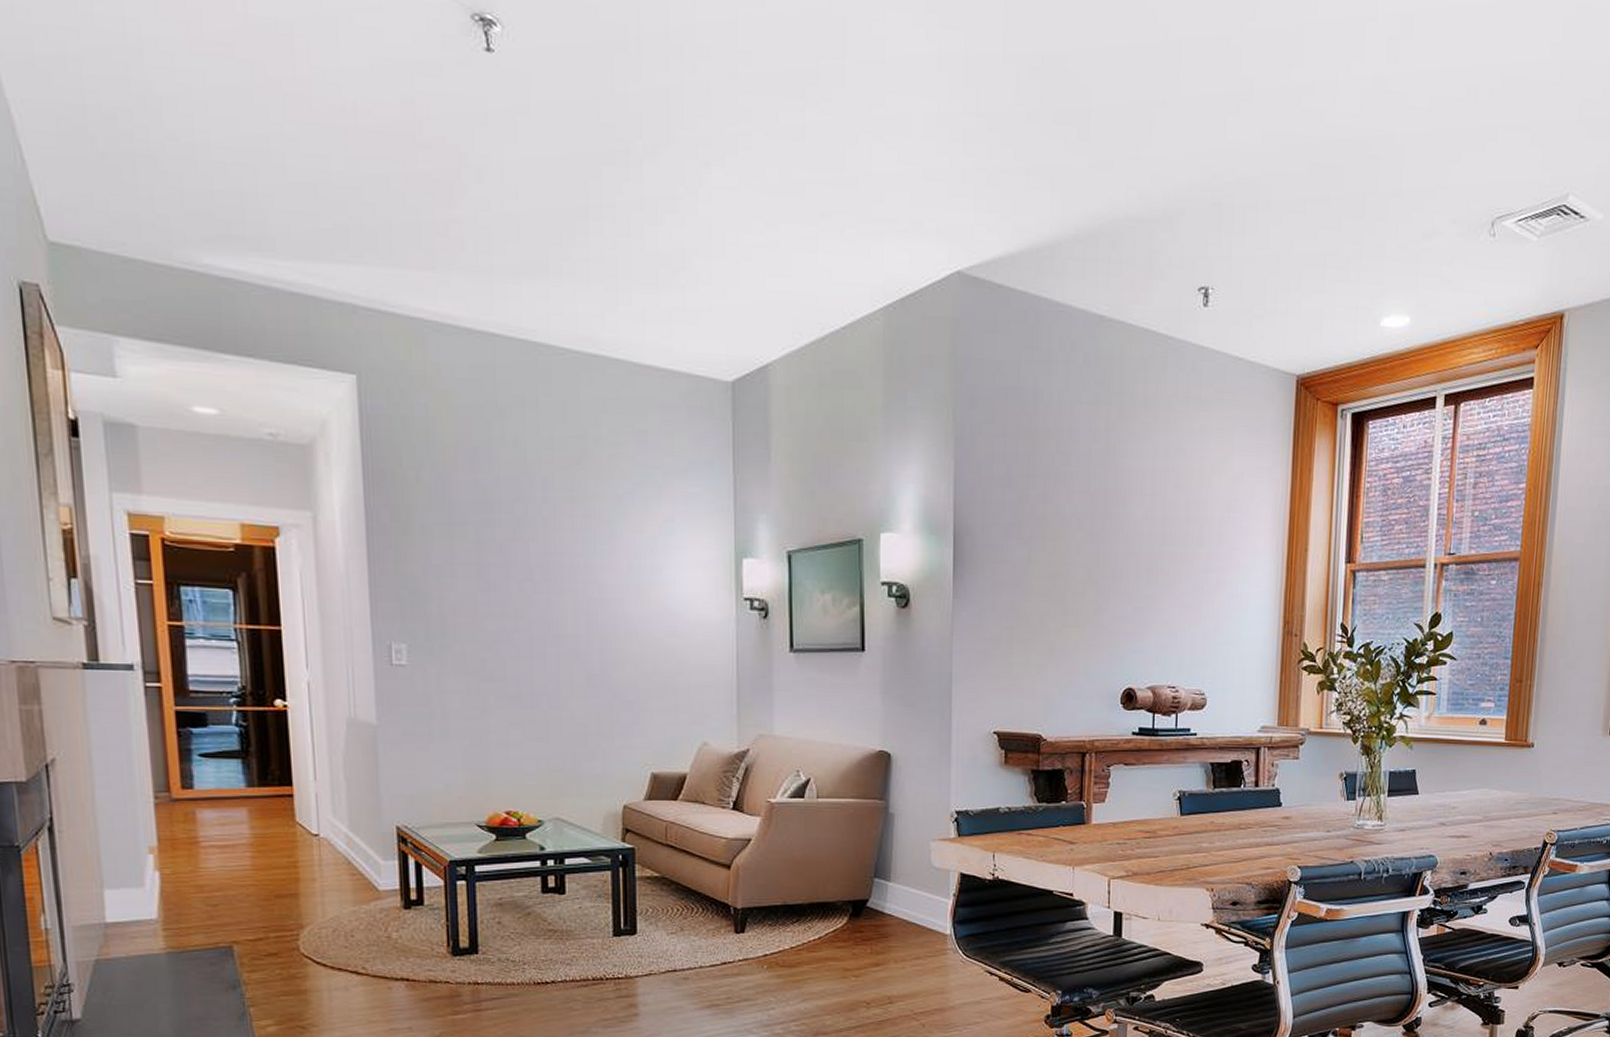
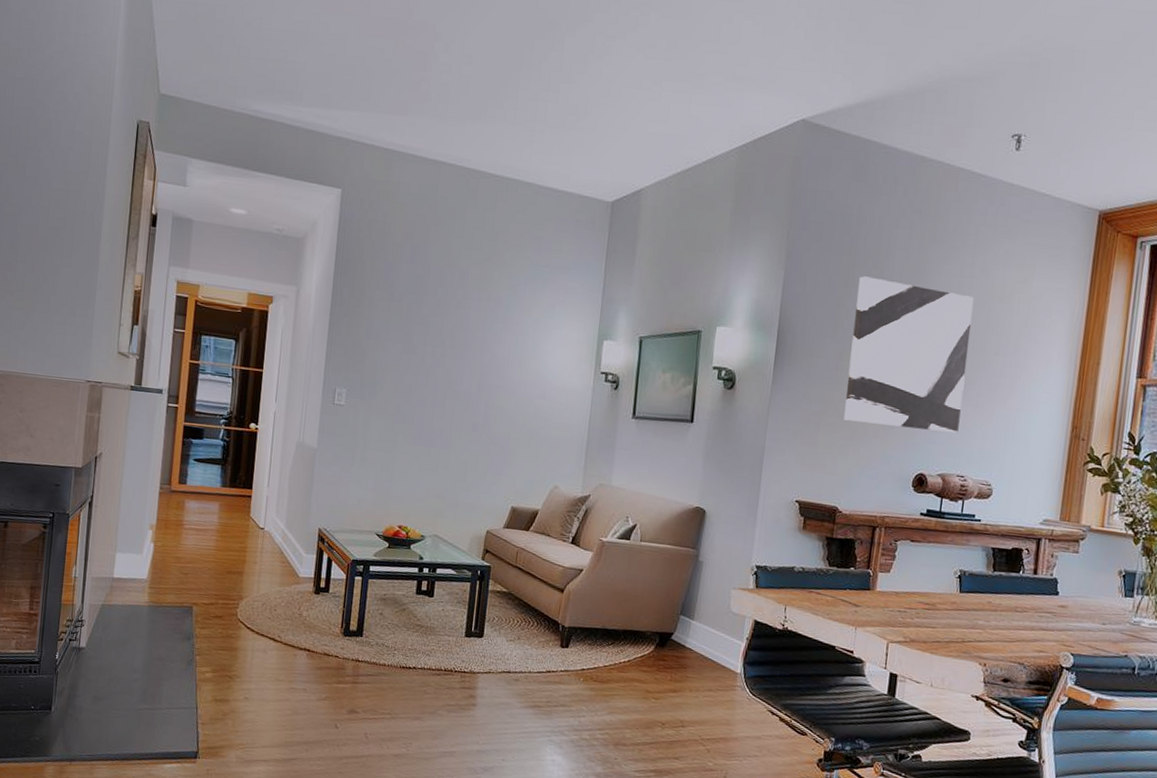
wall art: none [1038,463,1171,639] -> present [844,276,974,433]

